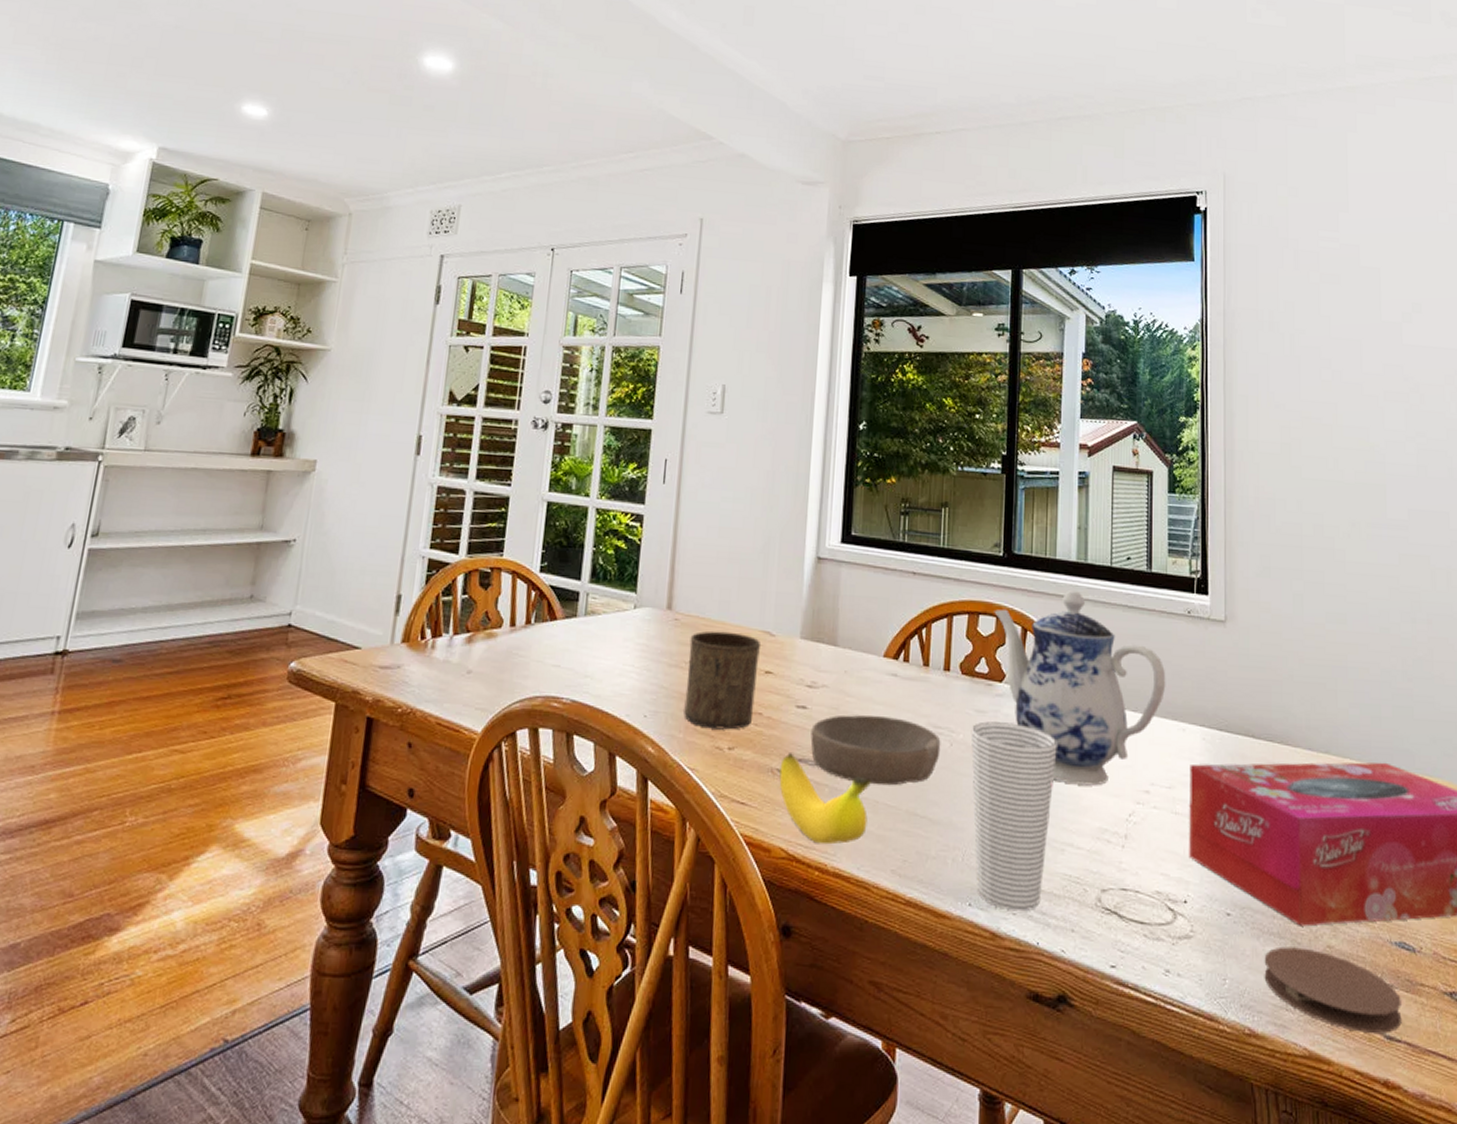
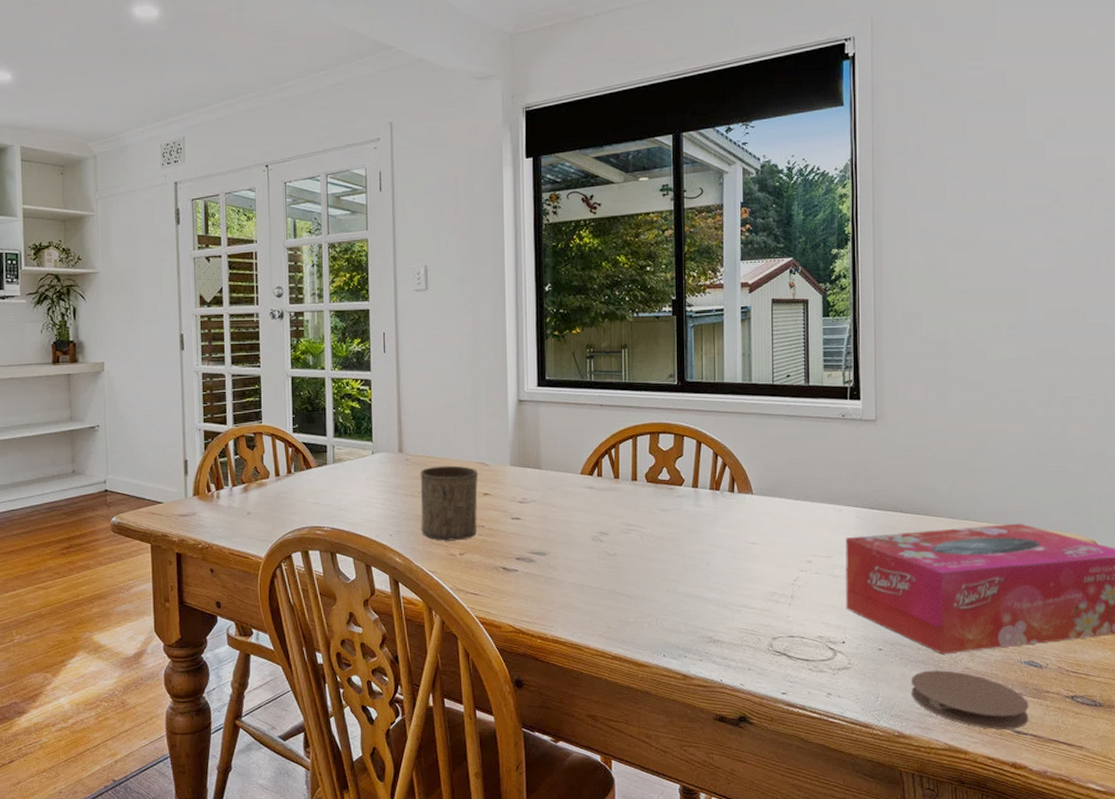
banana: present [779,753,871,845] -> none [503,554,577,620]
bowl: present [810,714,941,786] -> none [525,520,633,573]
cup: present [971,721,1057,911] -> none [657,517,731,657]
teapot: present [994,590,1166,786] -> none [672,407,824,561]

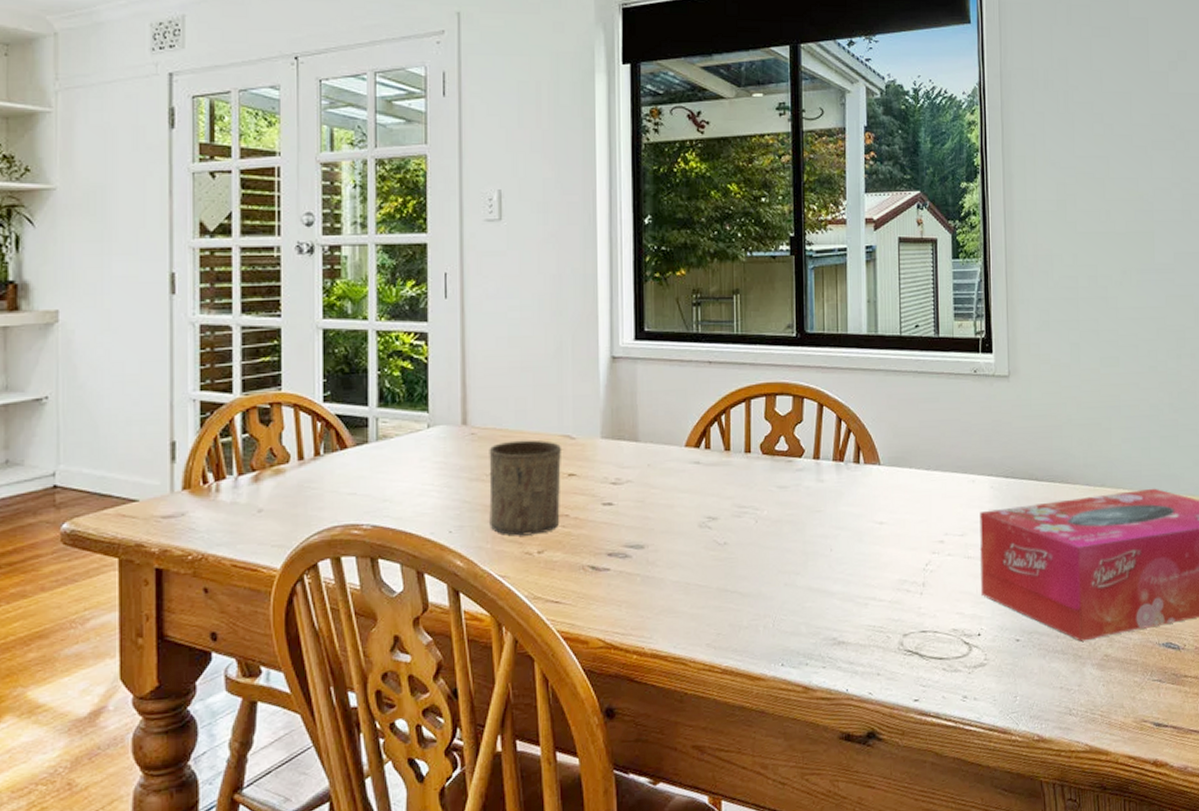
coaster: present [911,670,1029,729] -> none [1050,659,1168,724]

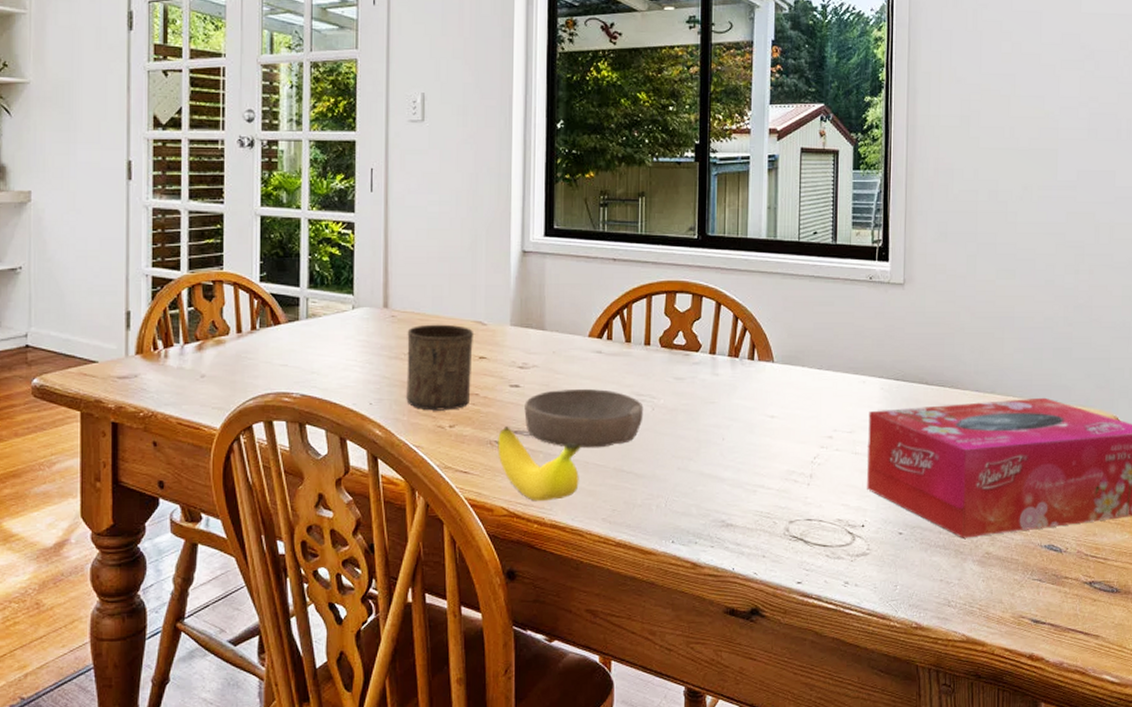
banana: none [591,549,681,630] -> present [498,426,581,502]
bowl: none [619,502,746,568] -> present [524,388,644,449]

